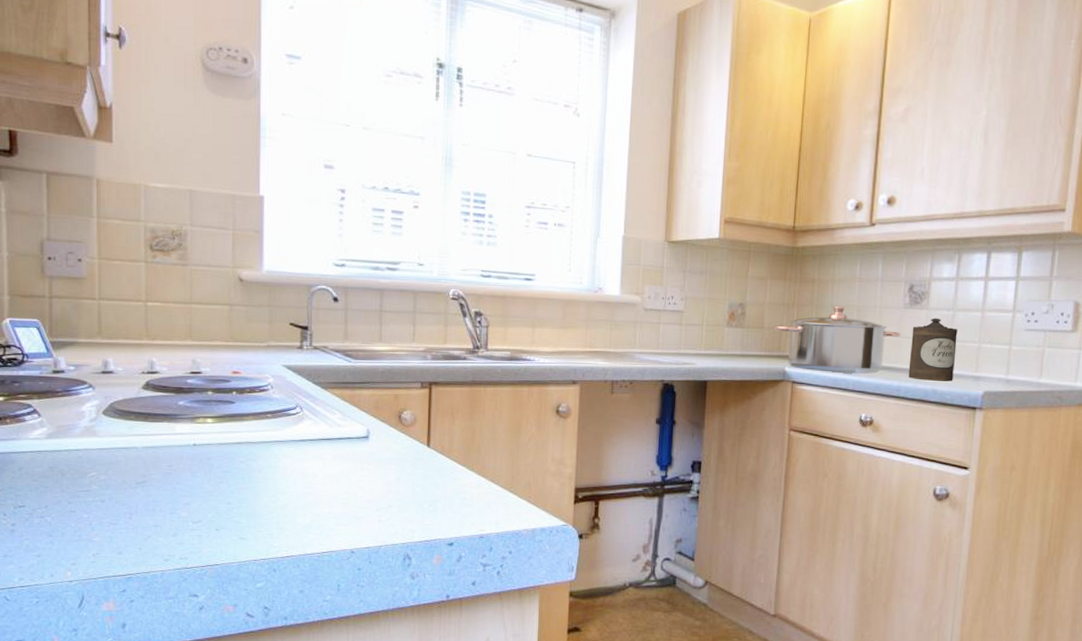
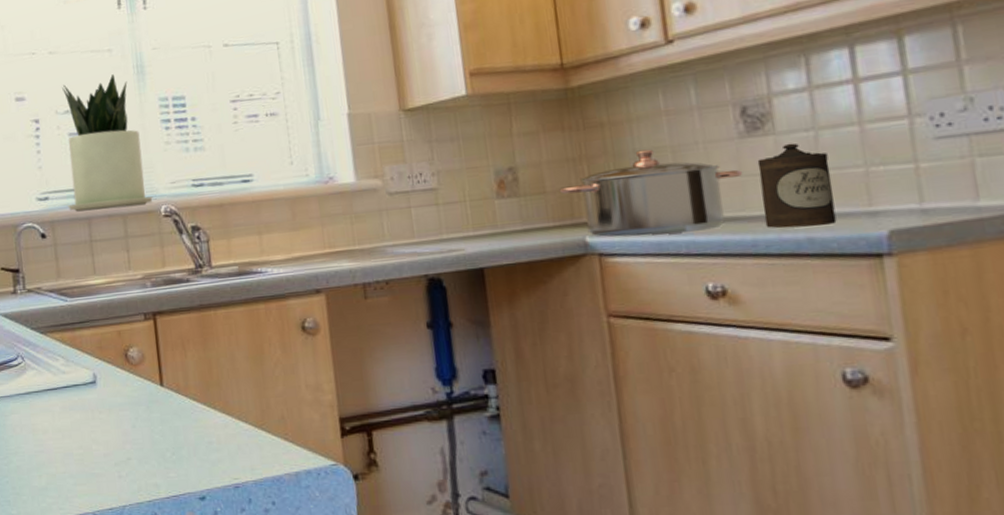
planter: none [362,161,445,286] -> present [62,74,154,212]

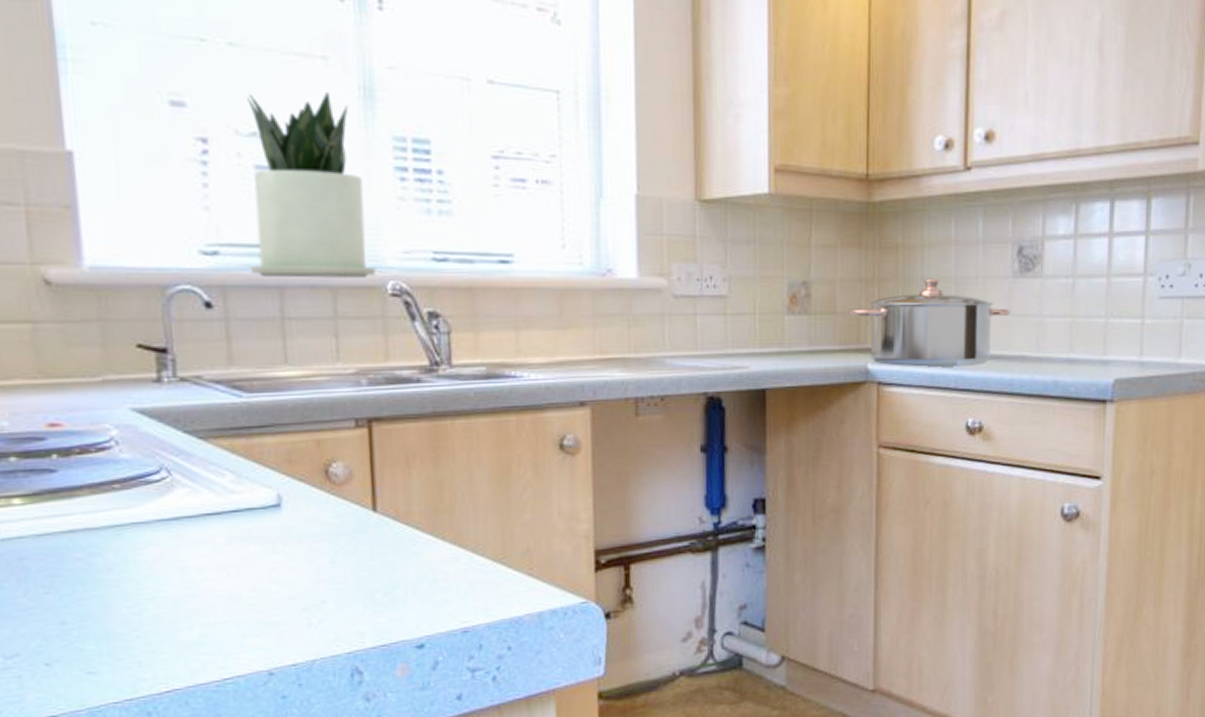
canister: present [757,143,837,229] -> none [1022,288,1080,371]

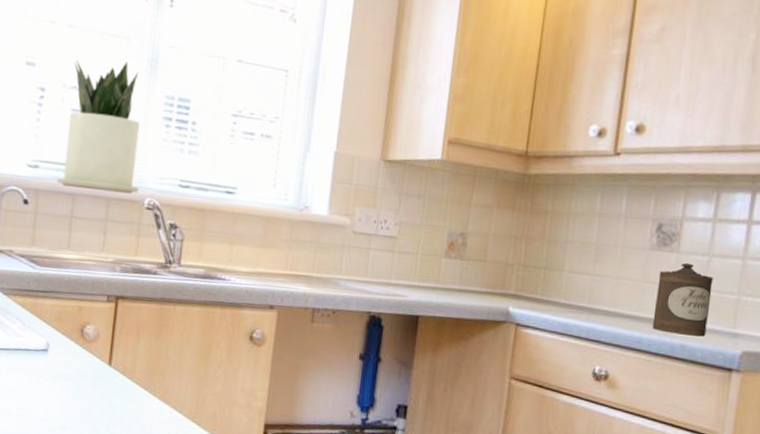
cooking pot: present [849,278,1012,367] -> none [497,241,646,322]
canister: none [1022,288,1080,371] -> present [652,262,713,338]

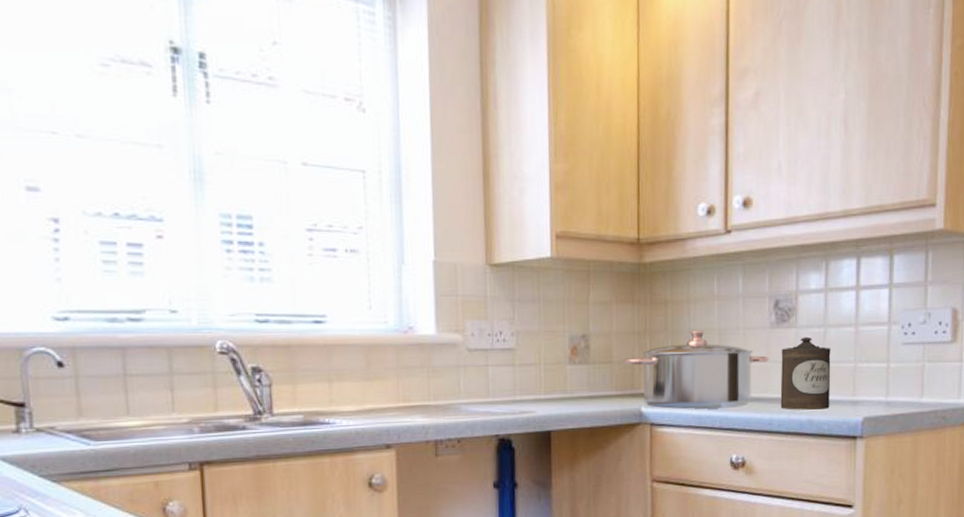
planter: present [55,60,141,194] -> none [93,176,208,340]
cooking pot: none [497,241,646,322] -> present [624,330,770,409]

